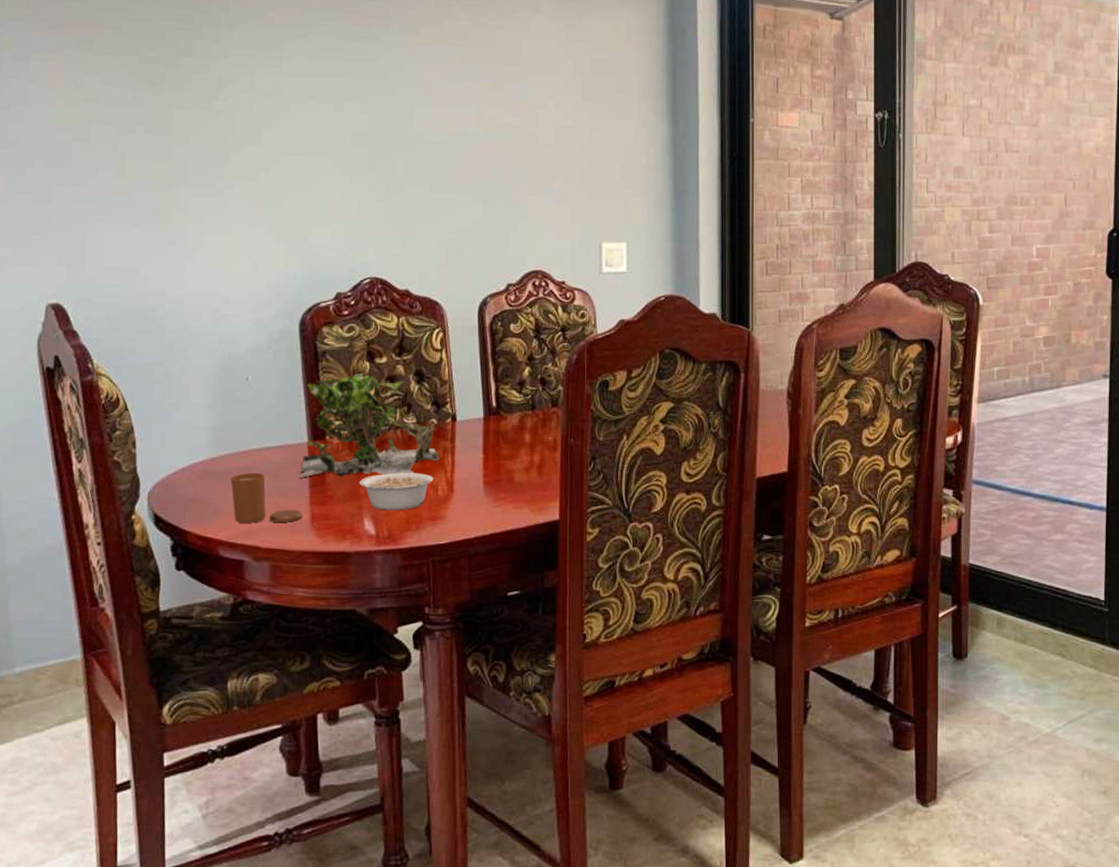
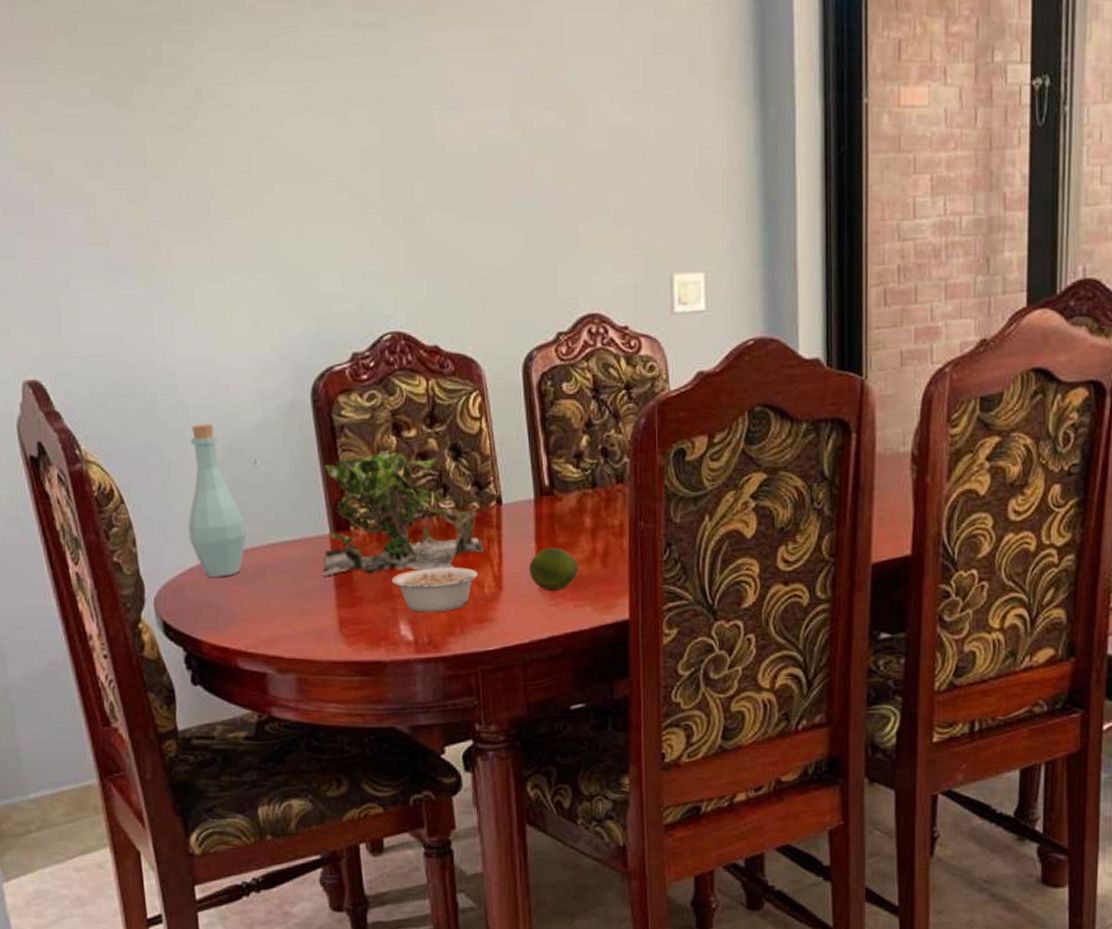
bottle: none [184,345,235,476] -> present [188,423,247,577]
candle: present [230,472,302,523] -> none [245,571,329,630]
fruit: none [476,458,518,495] -> present [528,547,578,592]

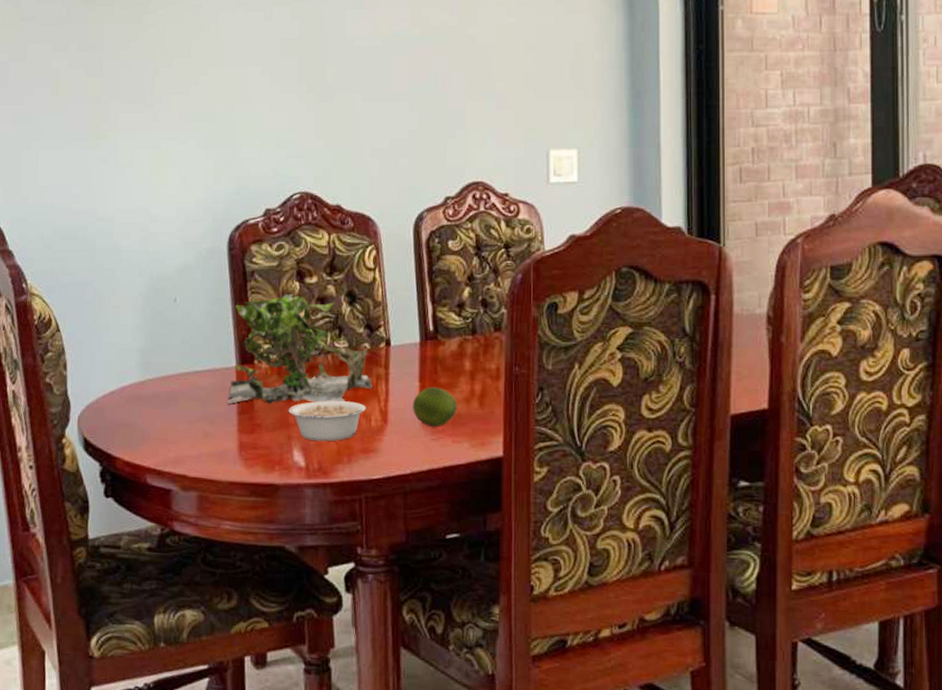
bottle: present [188,423,247,577] -> none [113,265,163,400]

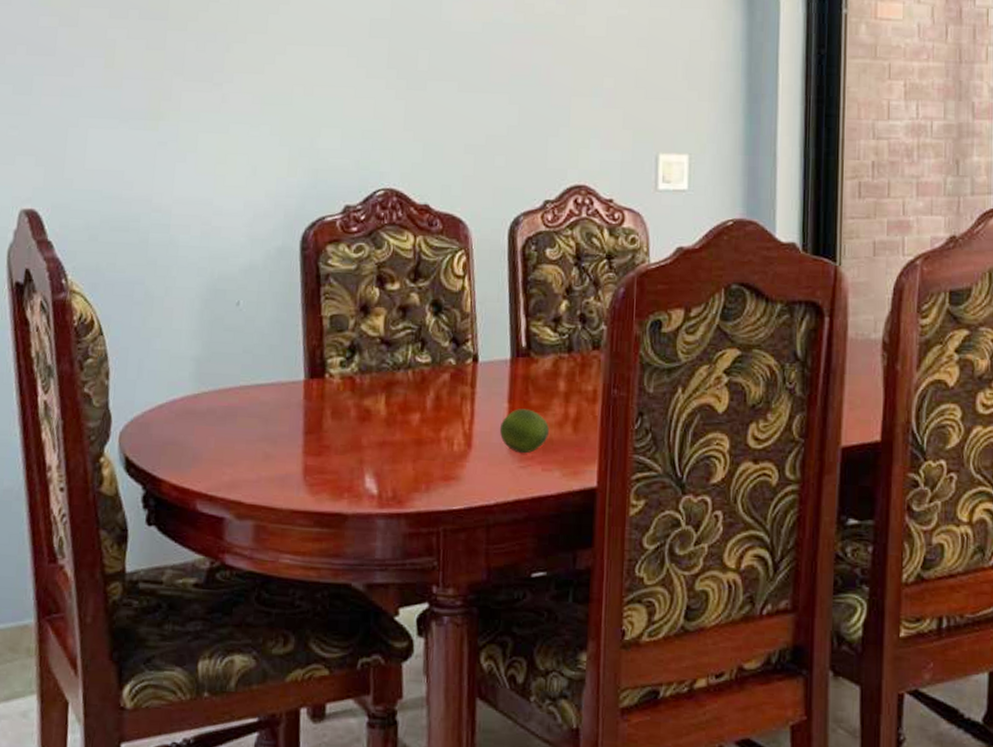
plant: present [227,293,373,404] -> none [292,300,457,424]
legume: present [288,400,366,442] -> none [361,421,448,467]

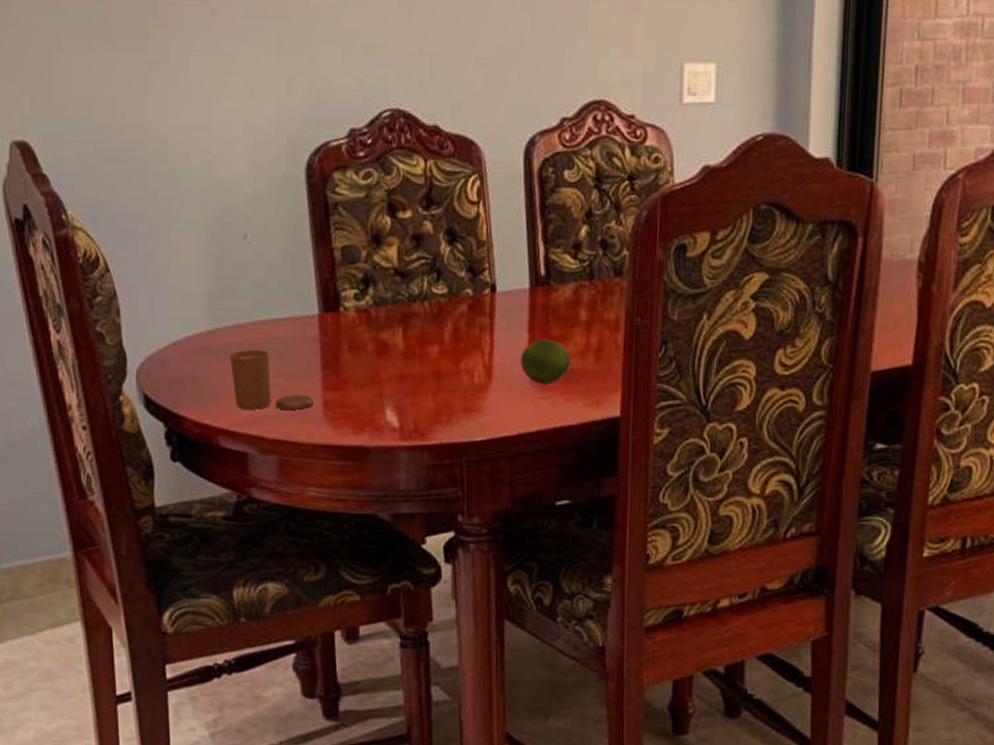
candle: none [213,413,294,475] -> present [229,349,313,410]

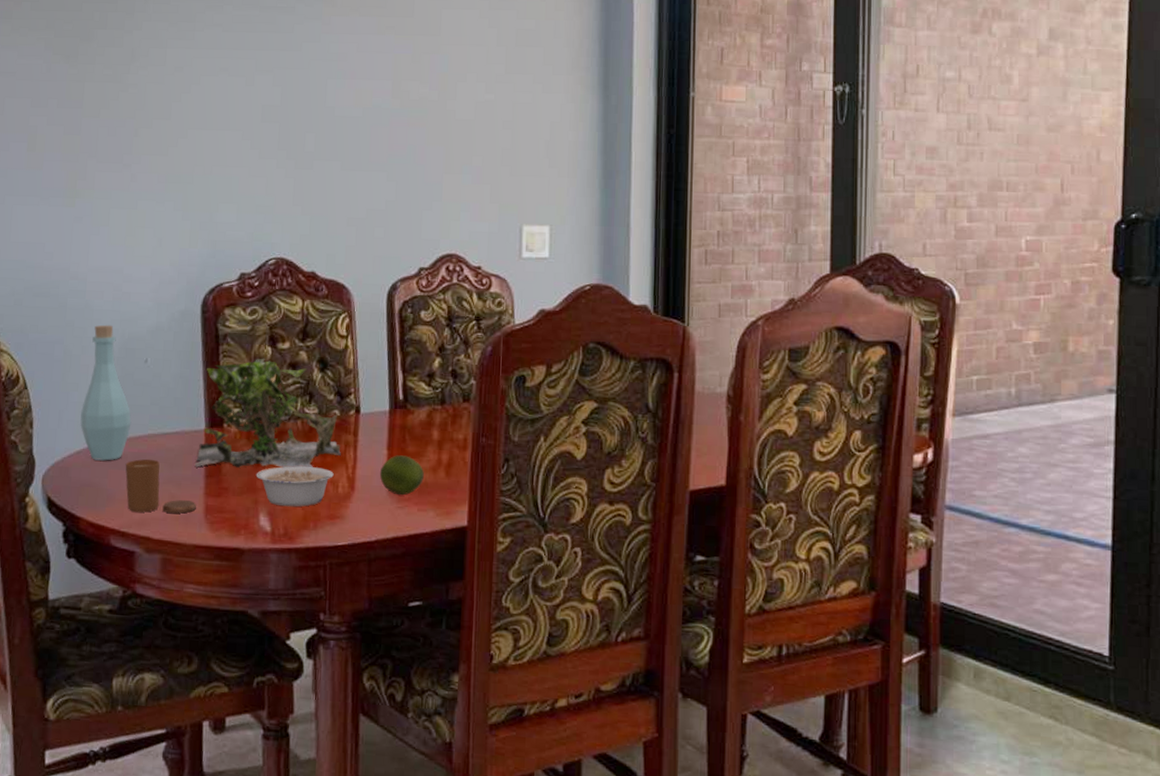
bottle: none [174,194,233,353] -> present [80,324,132,461]
plant: none [309,230,475,357] -> present [194,358,341,468]
legume: none [379,354,468,400] -> present [256,466,334,507]

